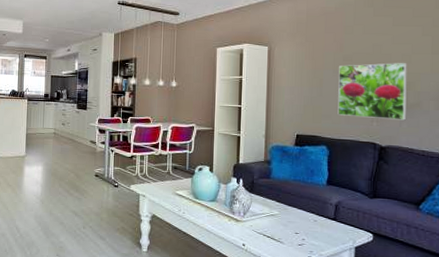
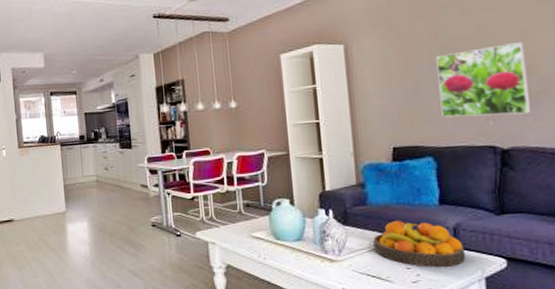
fruit bowl: none [271,194,343,235] -> present [373,221,466,267]

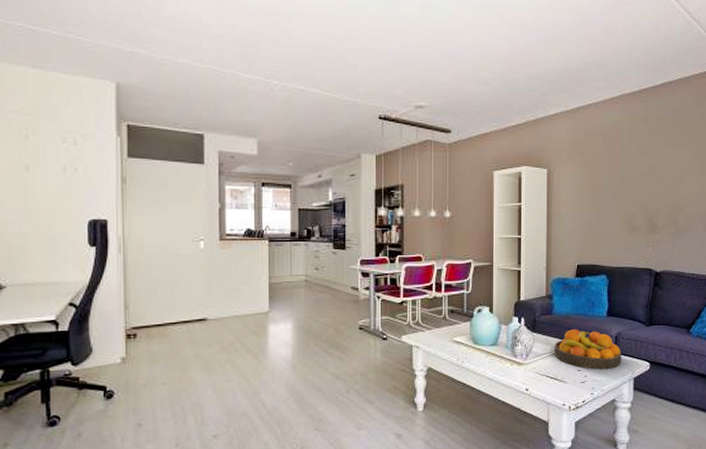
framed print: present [436,42,531,118] -> none [616,184,679,244]

